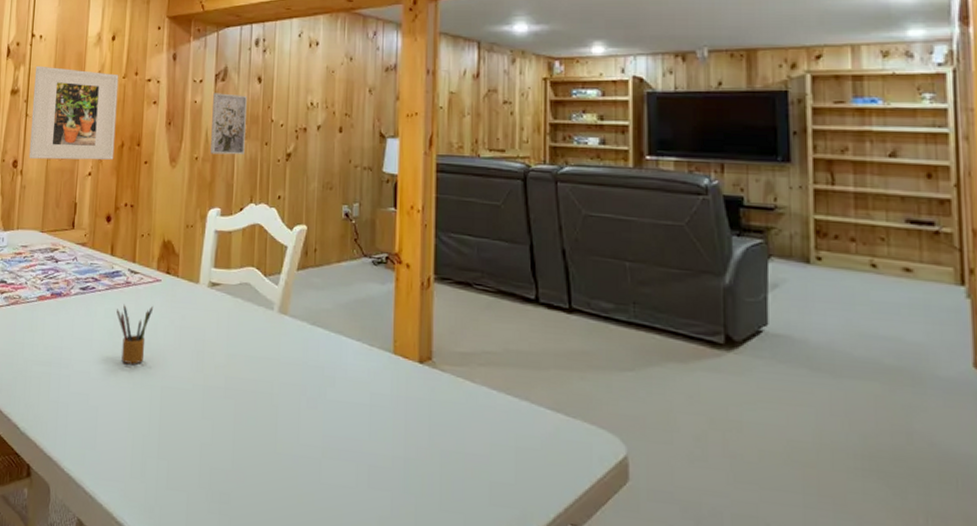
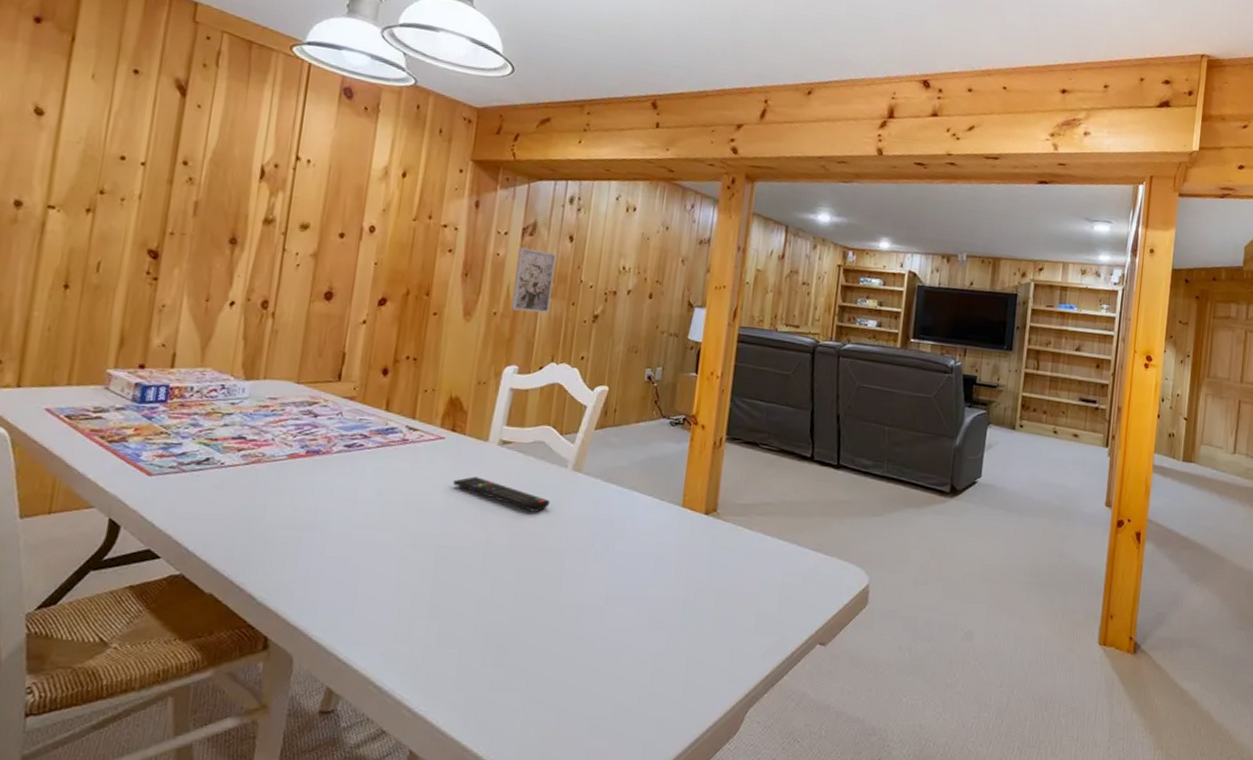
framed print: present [29,65,119,160] -> none [284,194,408,308]
pencil box: present [117,304,154,364] -> none [389,462,434,525]
remote control: none [171,318,260,356] -> present [453,476,551,512]

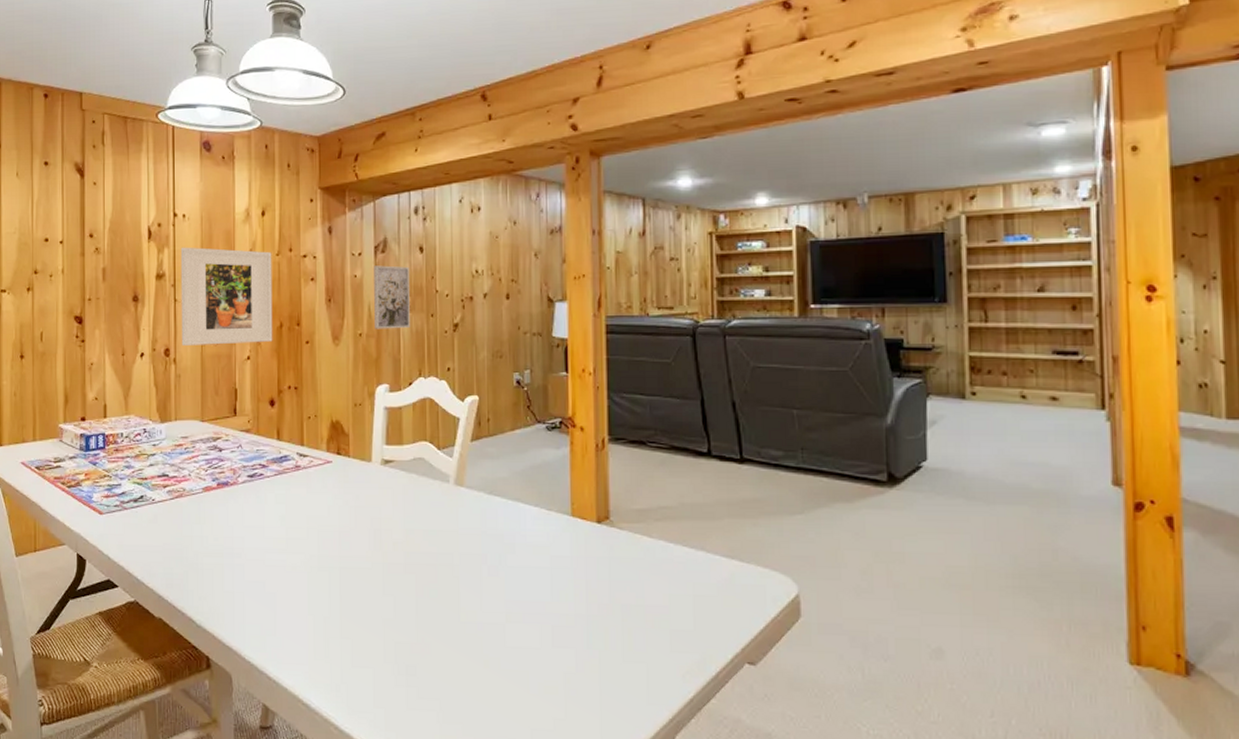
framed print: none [284,194,408,308] -> present [180,247,273,345]
remote control: present [453,476,551,512] -> none [345,497,438,529]

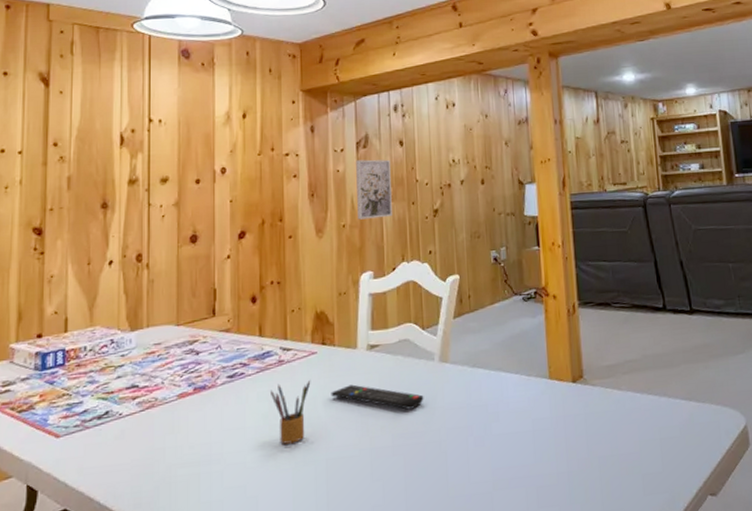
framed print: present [180,247,273,345] -> none [155,151,255,250]
pencil box: none [288,488,326,548] -> present [271,380,311,444]
remote control: none [345,497,438,529] -> present [331,384,424,410]

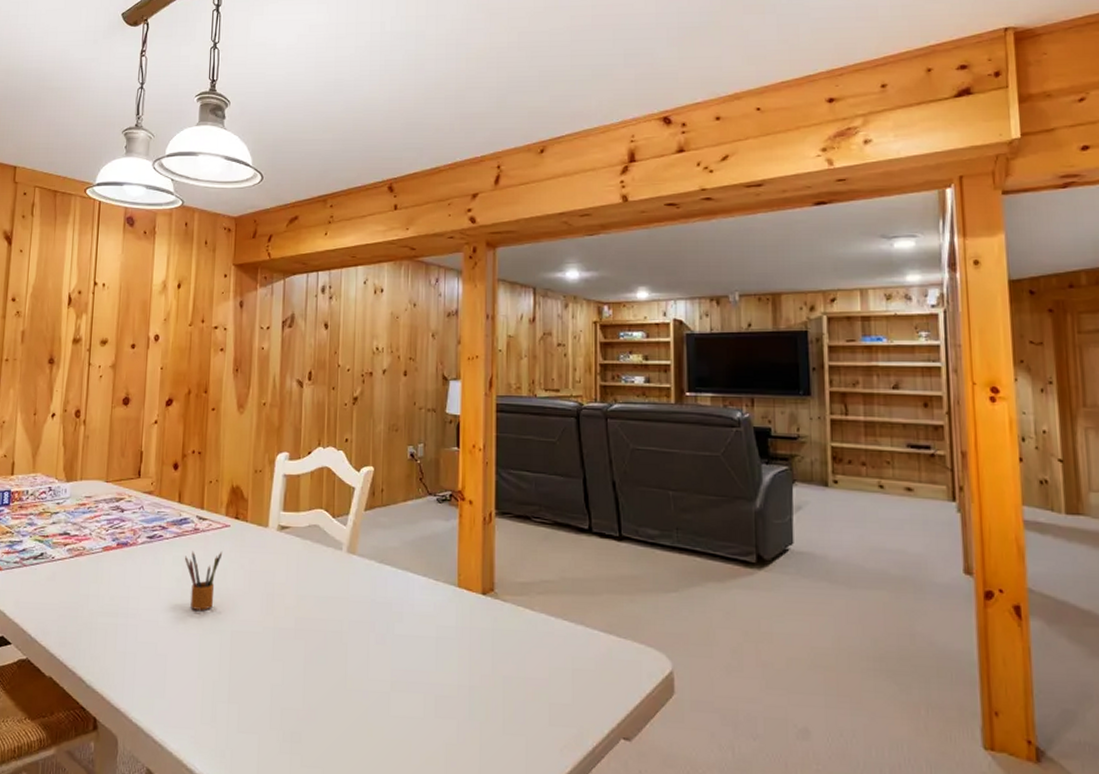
remote control: present [331,384,424,410] -> none [240,562,329,596]
wall art: present [356,159,392,220] -> none [278,339,314,400]

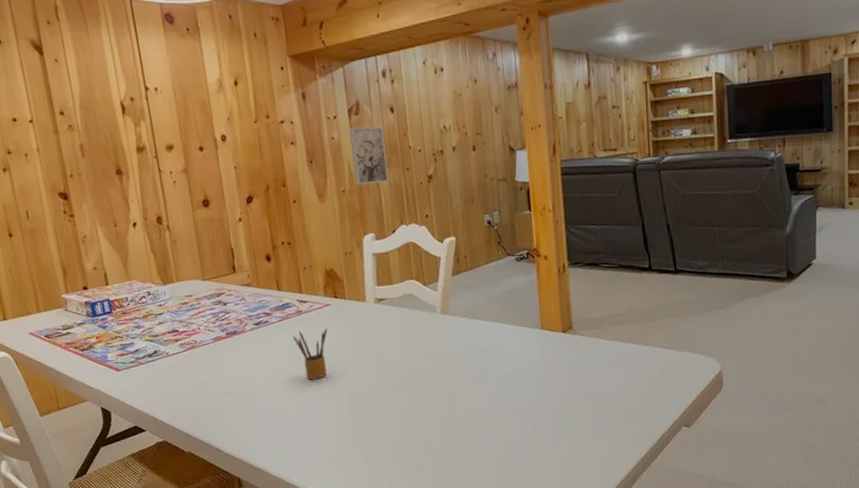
wall art: none [278,339,314,400] -> present [349,126,389,185]

